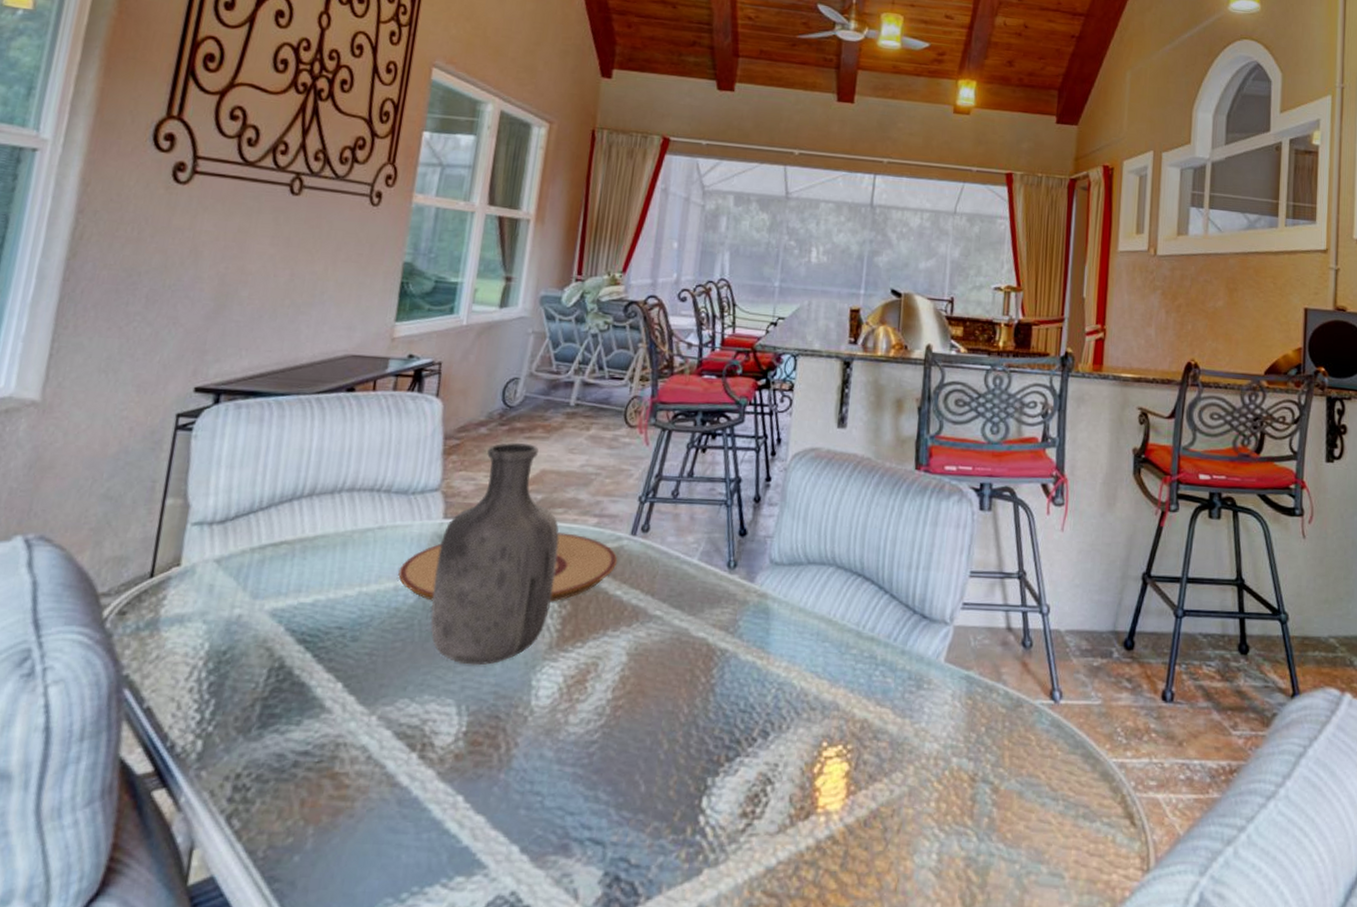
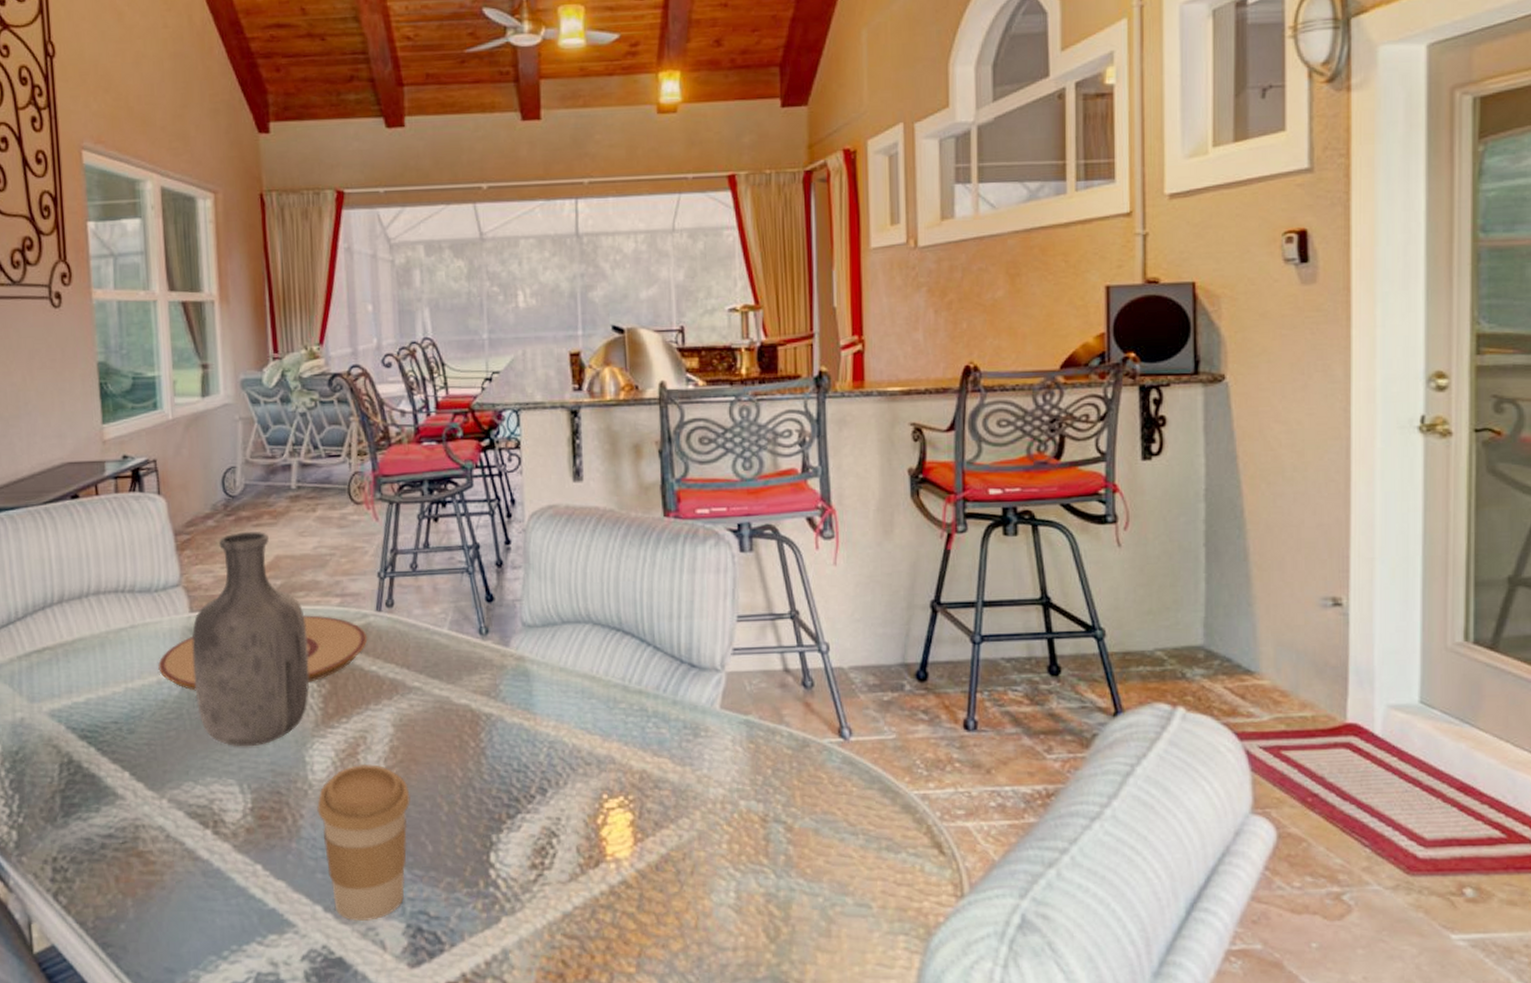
coffee cup: none [532,692,632,867] -> present [317,763,410,922]

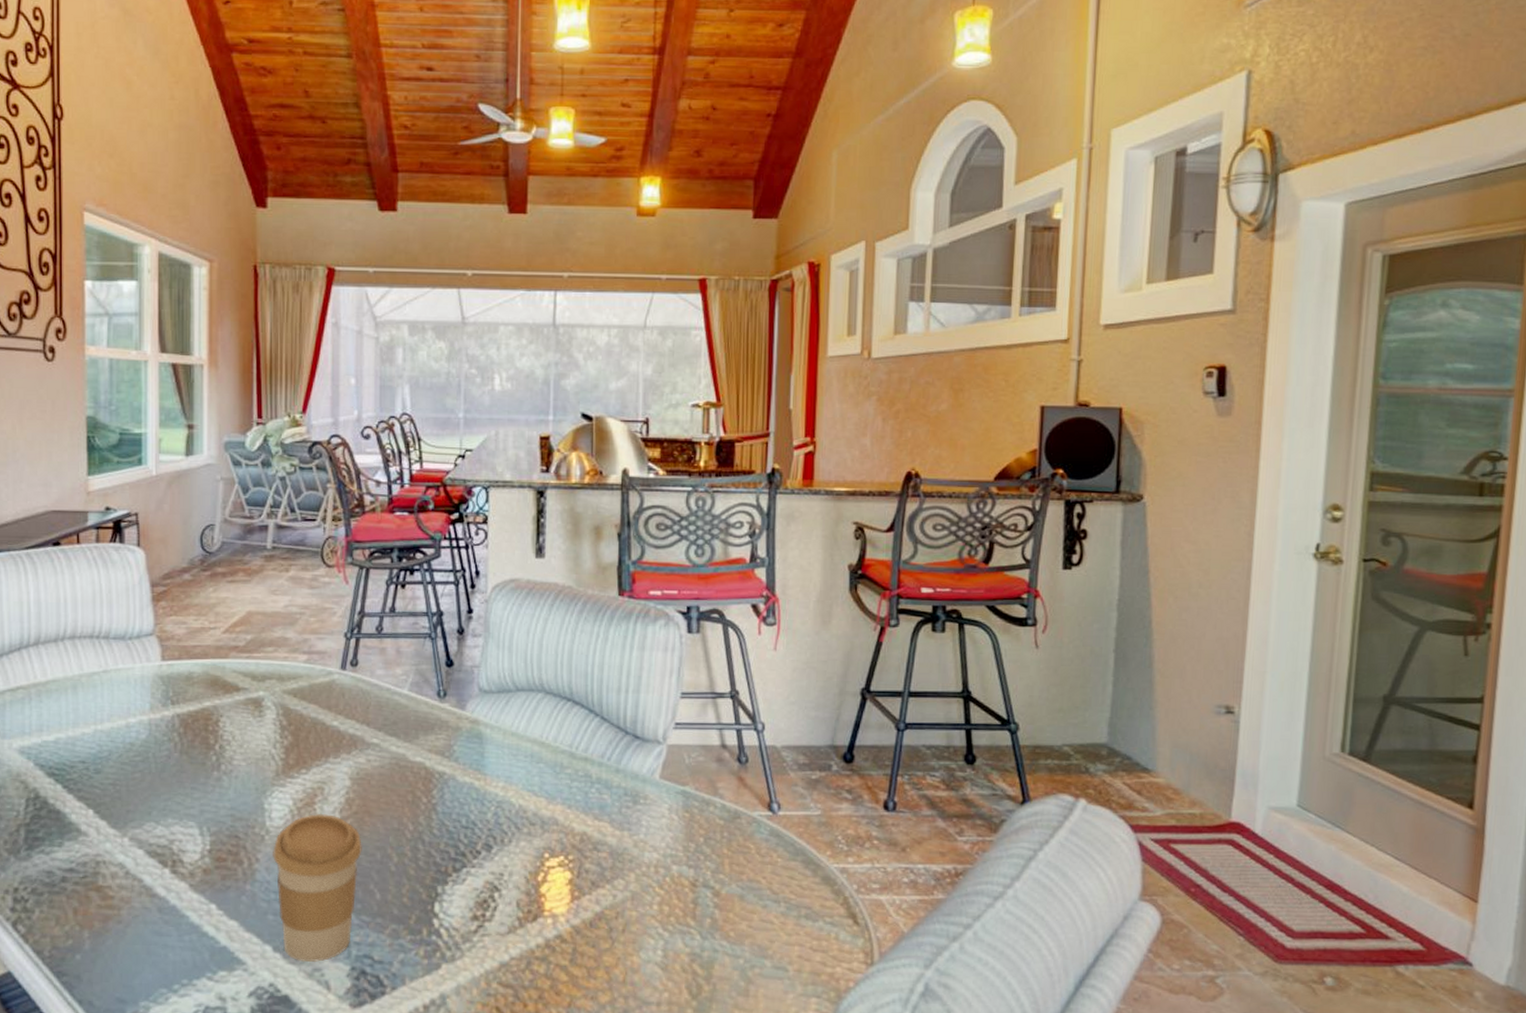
plate: present [158,615,368,691] -> none [128,670,331,736]
vase: present [192,532,310,747] -> none [162,587,273,792]

